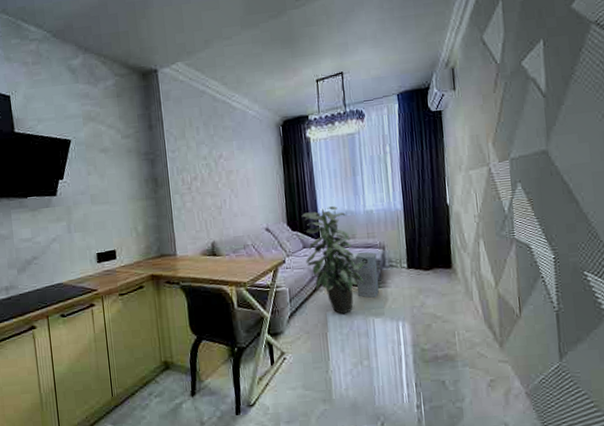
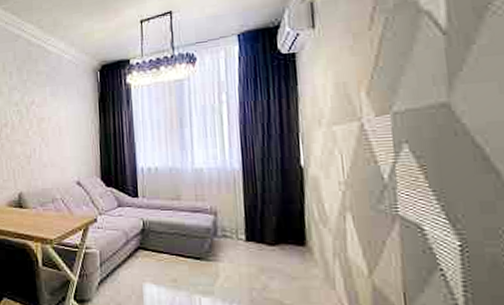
indoor plant: present [301,206,365,314] -> none [117,161,192,288]
air purifier: present [355,252,379,298] -> none [179,217,209,273]

